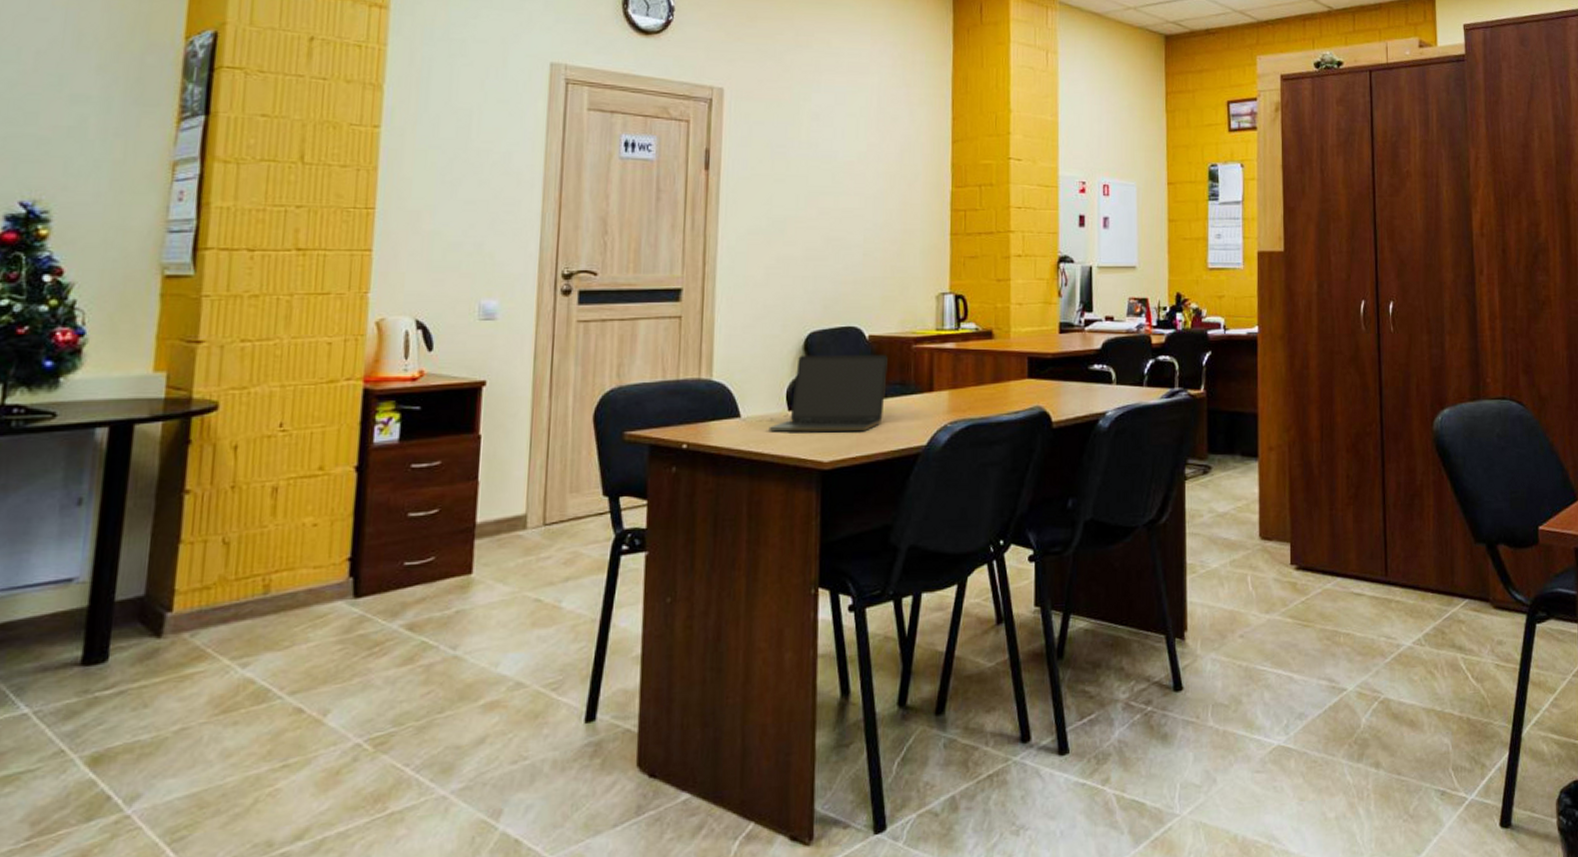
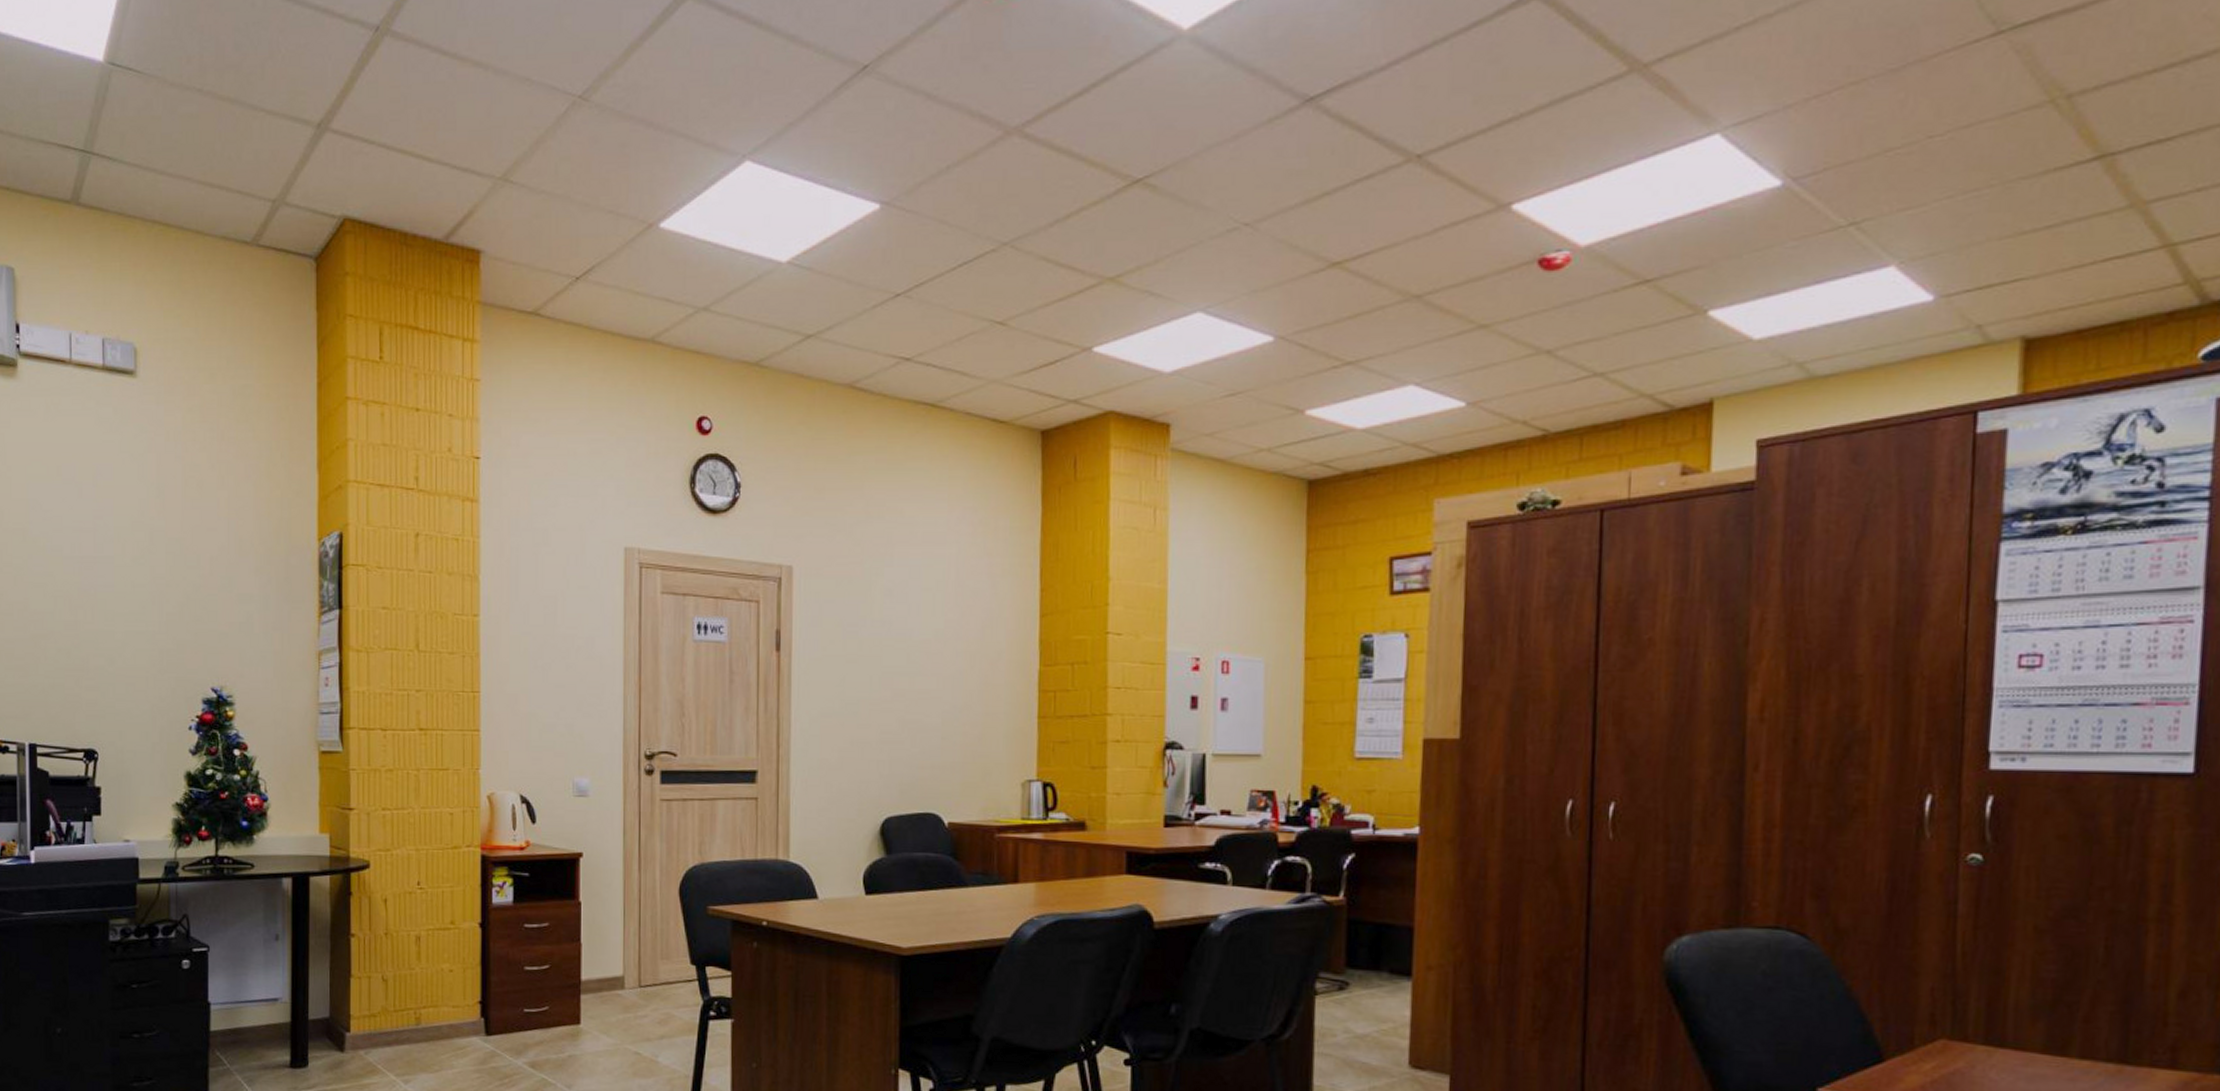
laptop: present [768,354,888,432] -> none [846,840,969,920]

